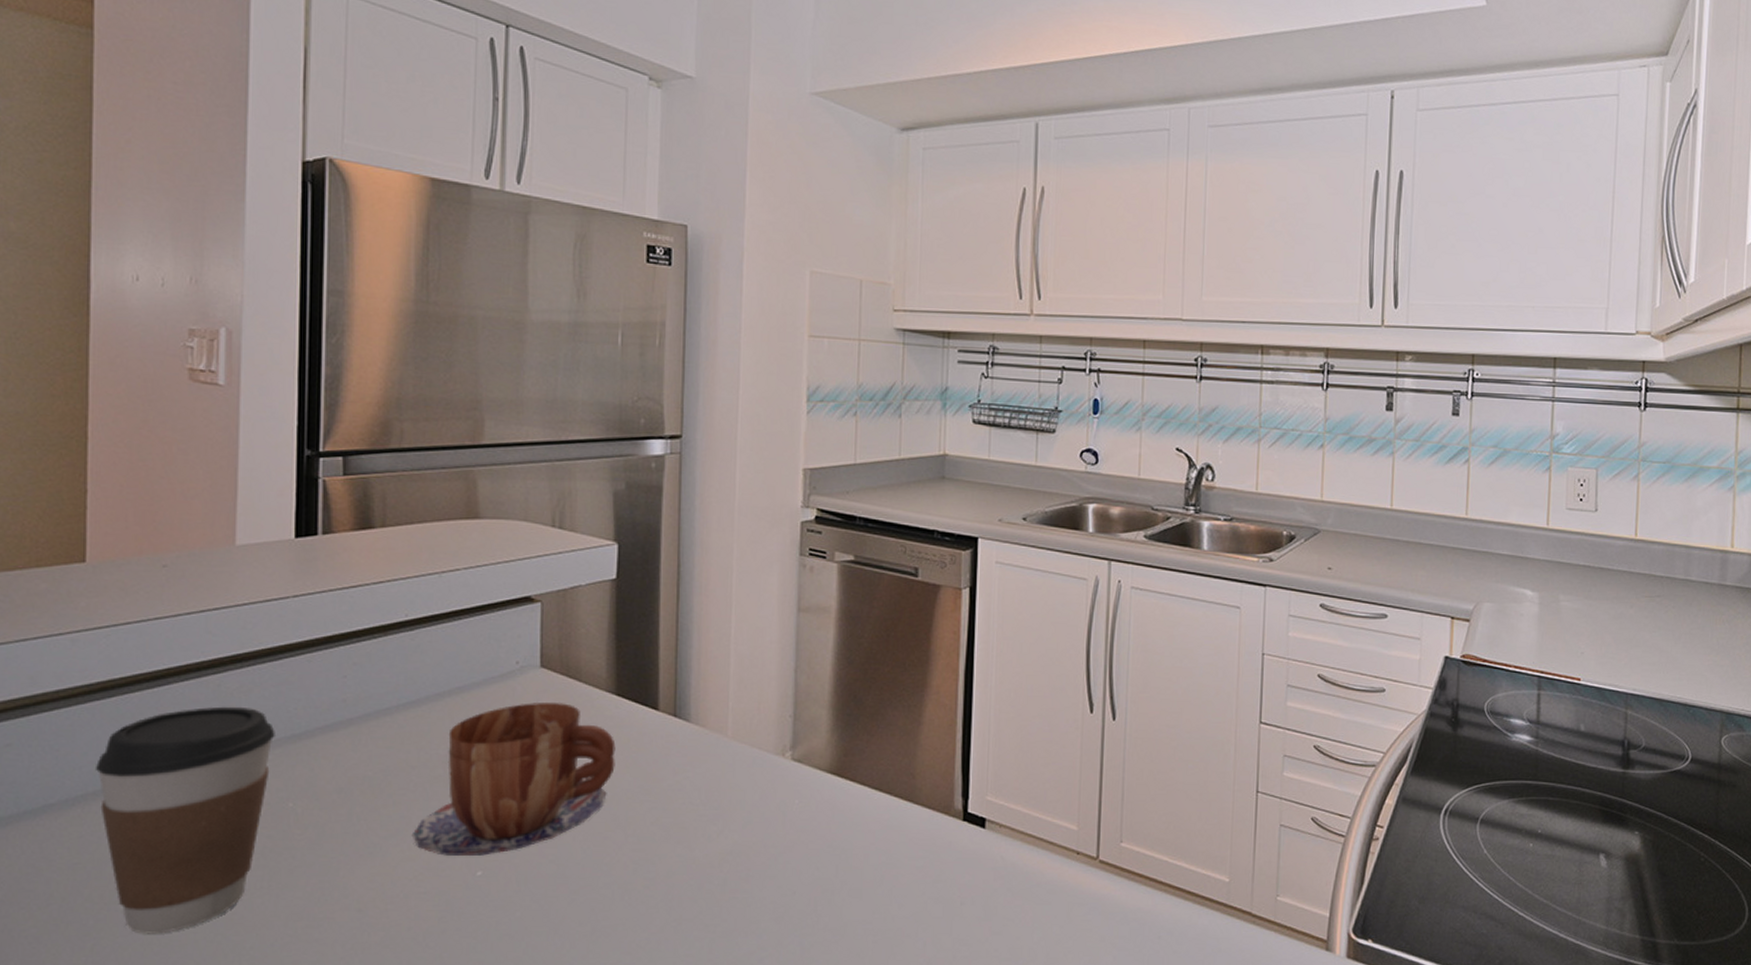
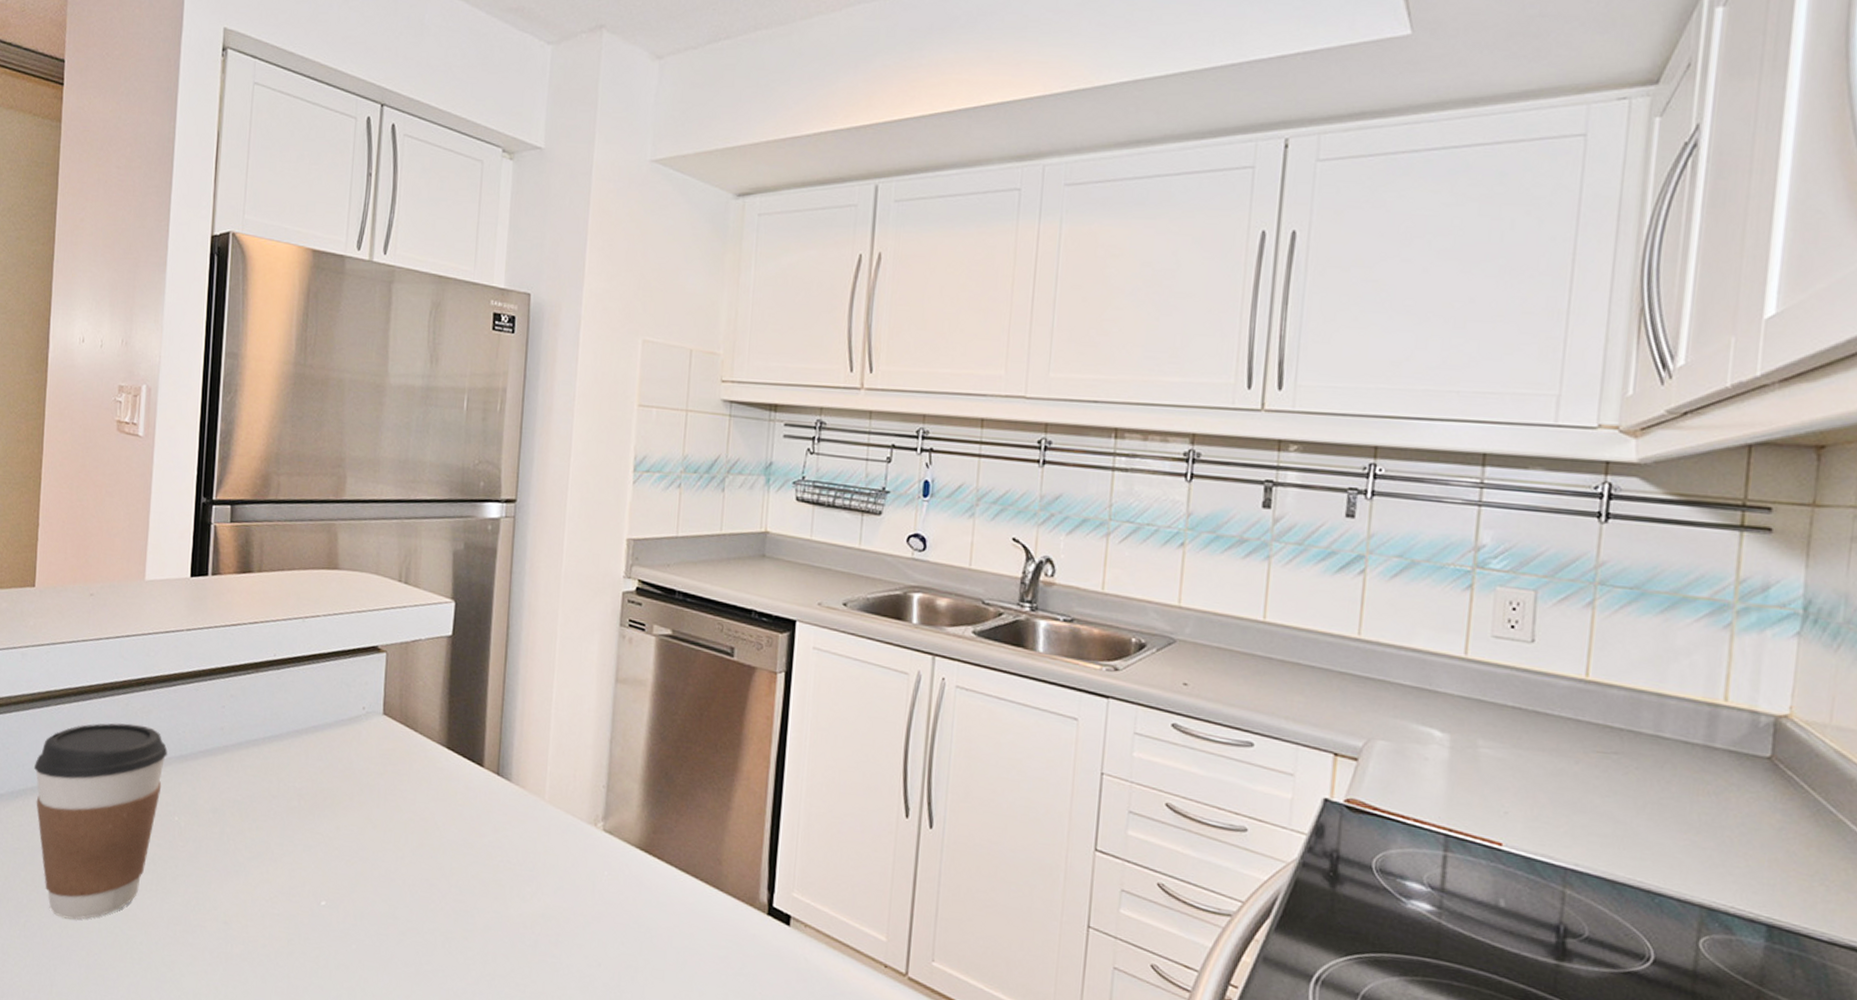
mug: present [411,703,616,856] -> none [270,747,444,887]

